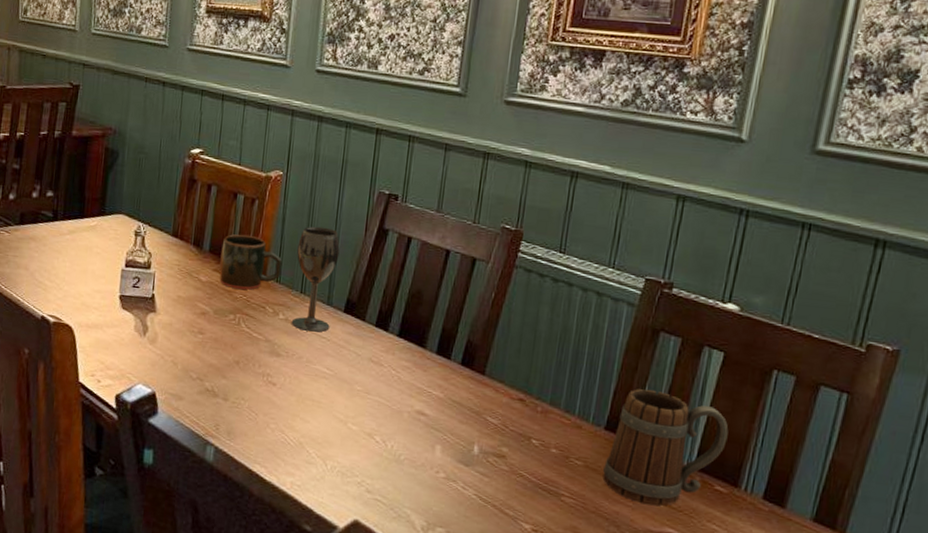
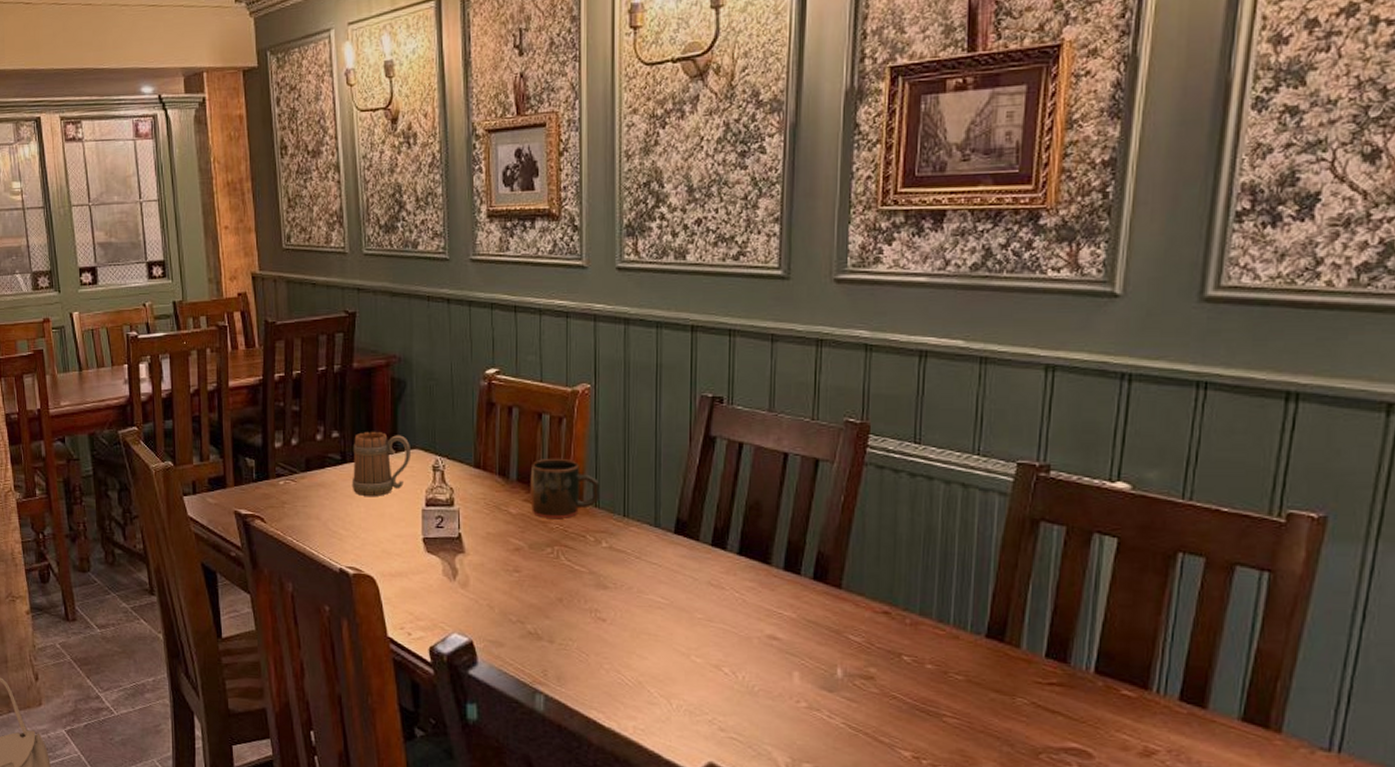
beer mug: none [60,194,117,254] -> present [352,432,410,496]
wine glass: present [291,226,340,332] -> none [615,441,663,558]
beer mug: present [602,389,729,506] -> none [989,587,1131,718]

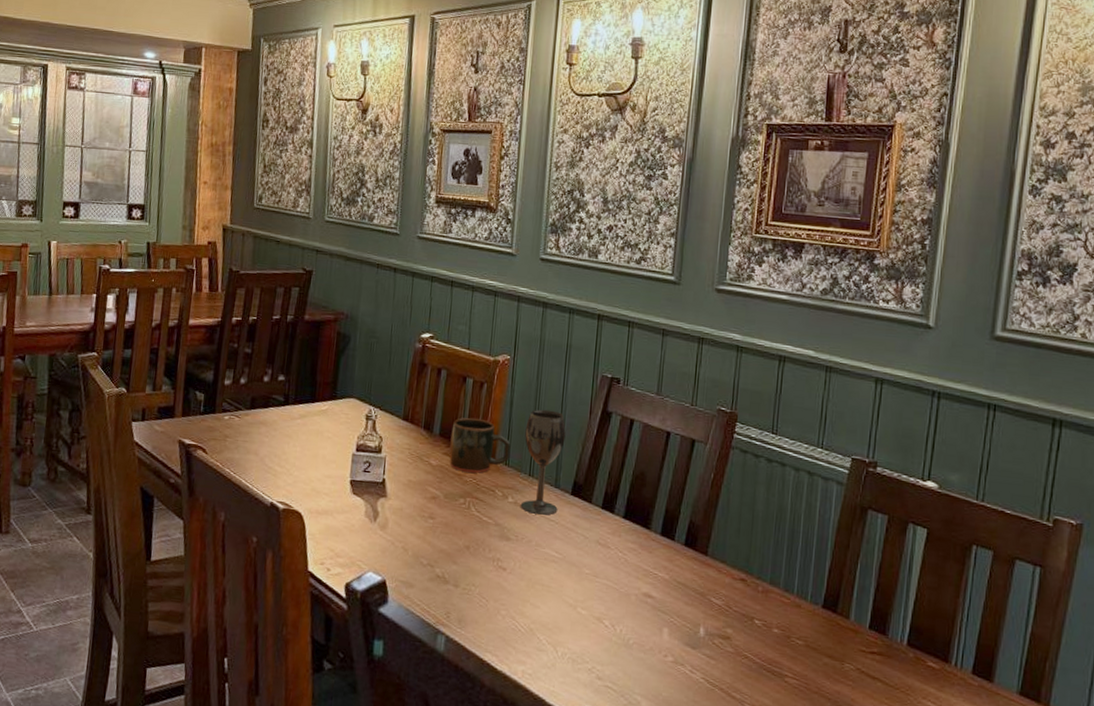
beer mug: present [352,432,410,496] -> none [291,378,348,438]
wine glass: none [615,441,663,558] -> present [520,409,566,515]

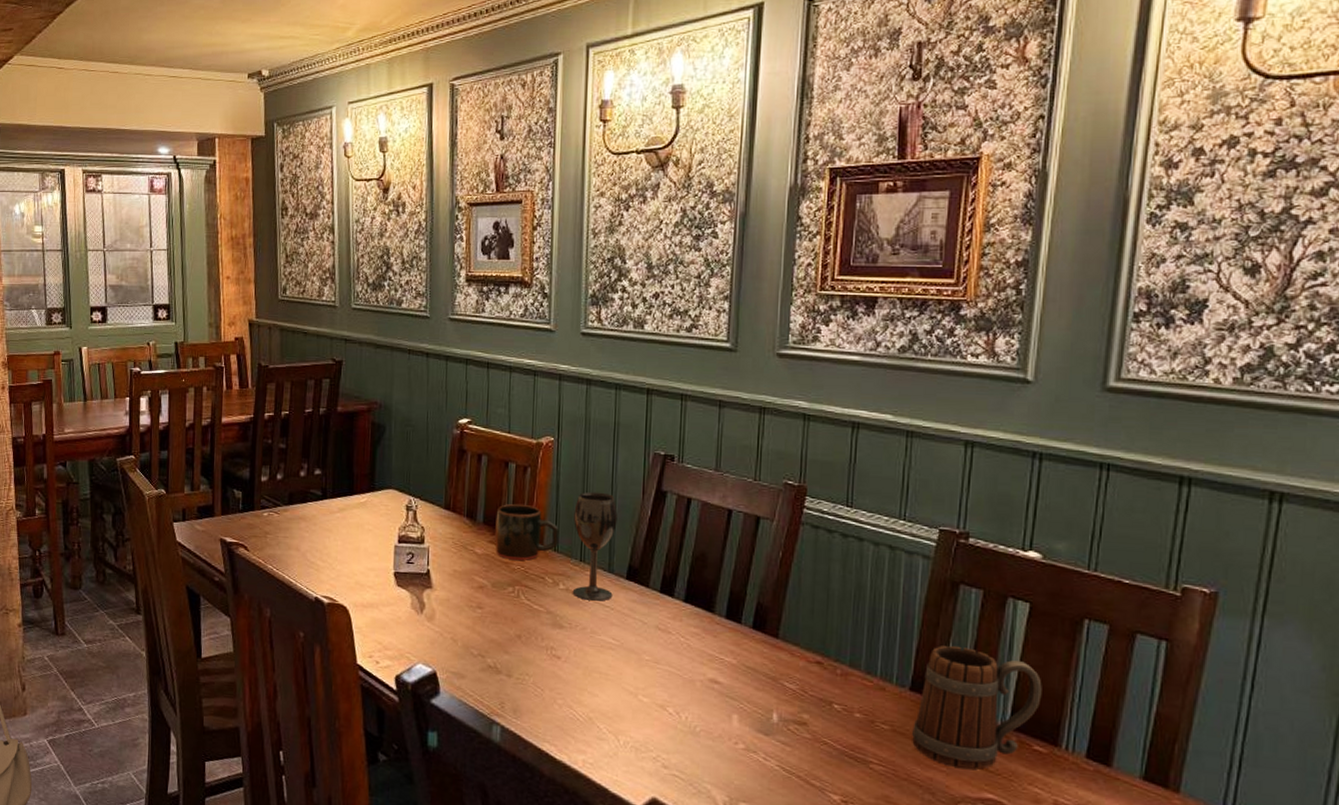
beer mug: none [823,566,936,684] -> present [912,645,1042,770]

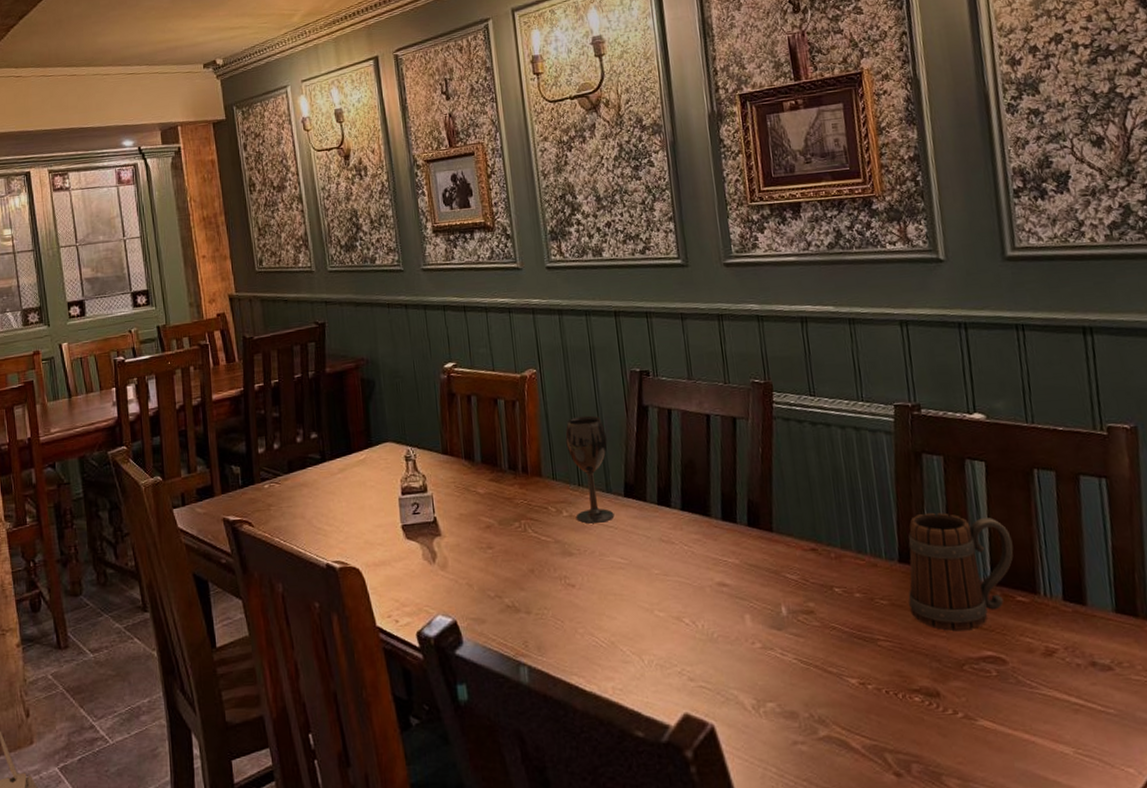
mug: present [495,503,559,560] -> none [492,437,556,495]

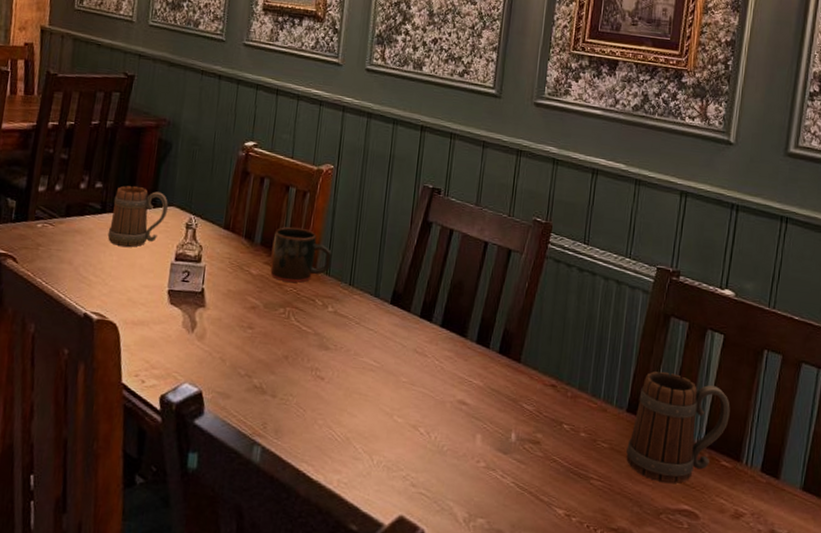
beer mug: none [331,429,384,491] -> present [107,185,168,247]
mug: none [492,437,556,495] -> present [270,227,332,283]
wine glass: present [565,415,614,524] -> none [340,218,387,324]

